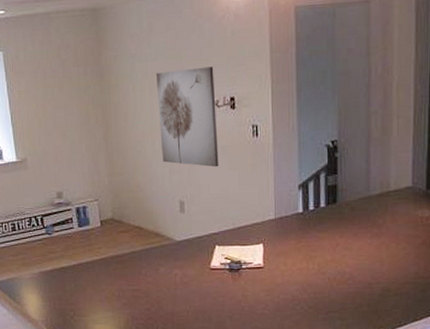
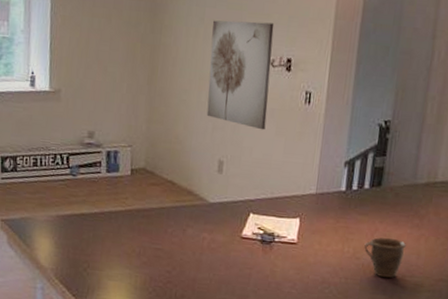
mug: none [328,250,369,288] -> present [364,237,407,279]

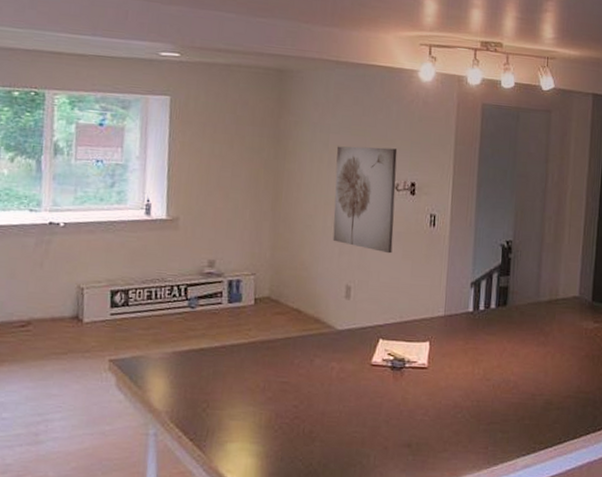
mug: present [364,237,407,279] -> none [494,356,535,399]

